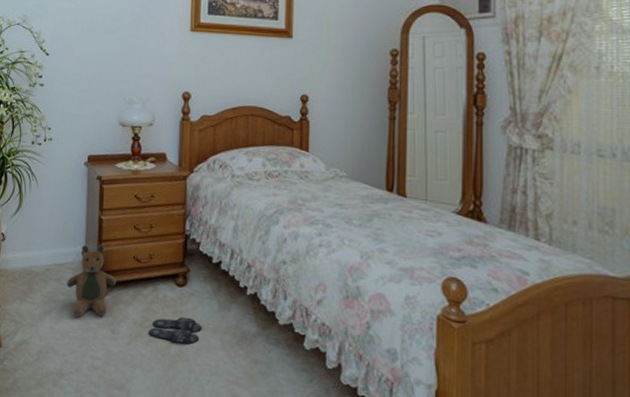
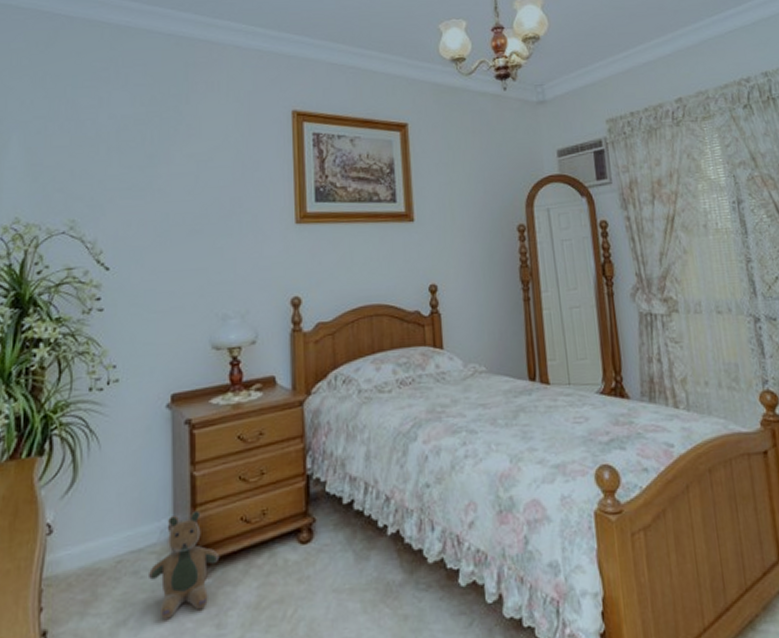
slippers: present [148,317,202,345] -> none [267,581,336,621]

